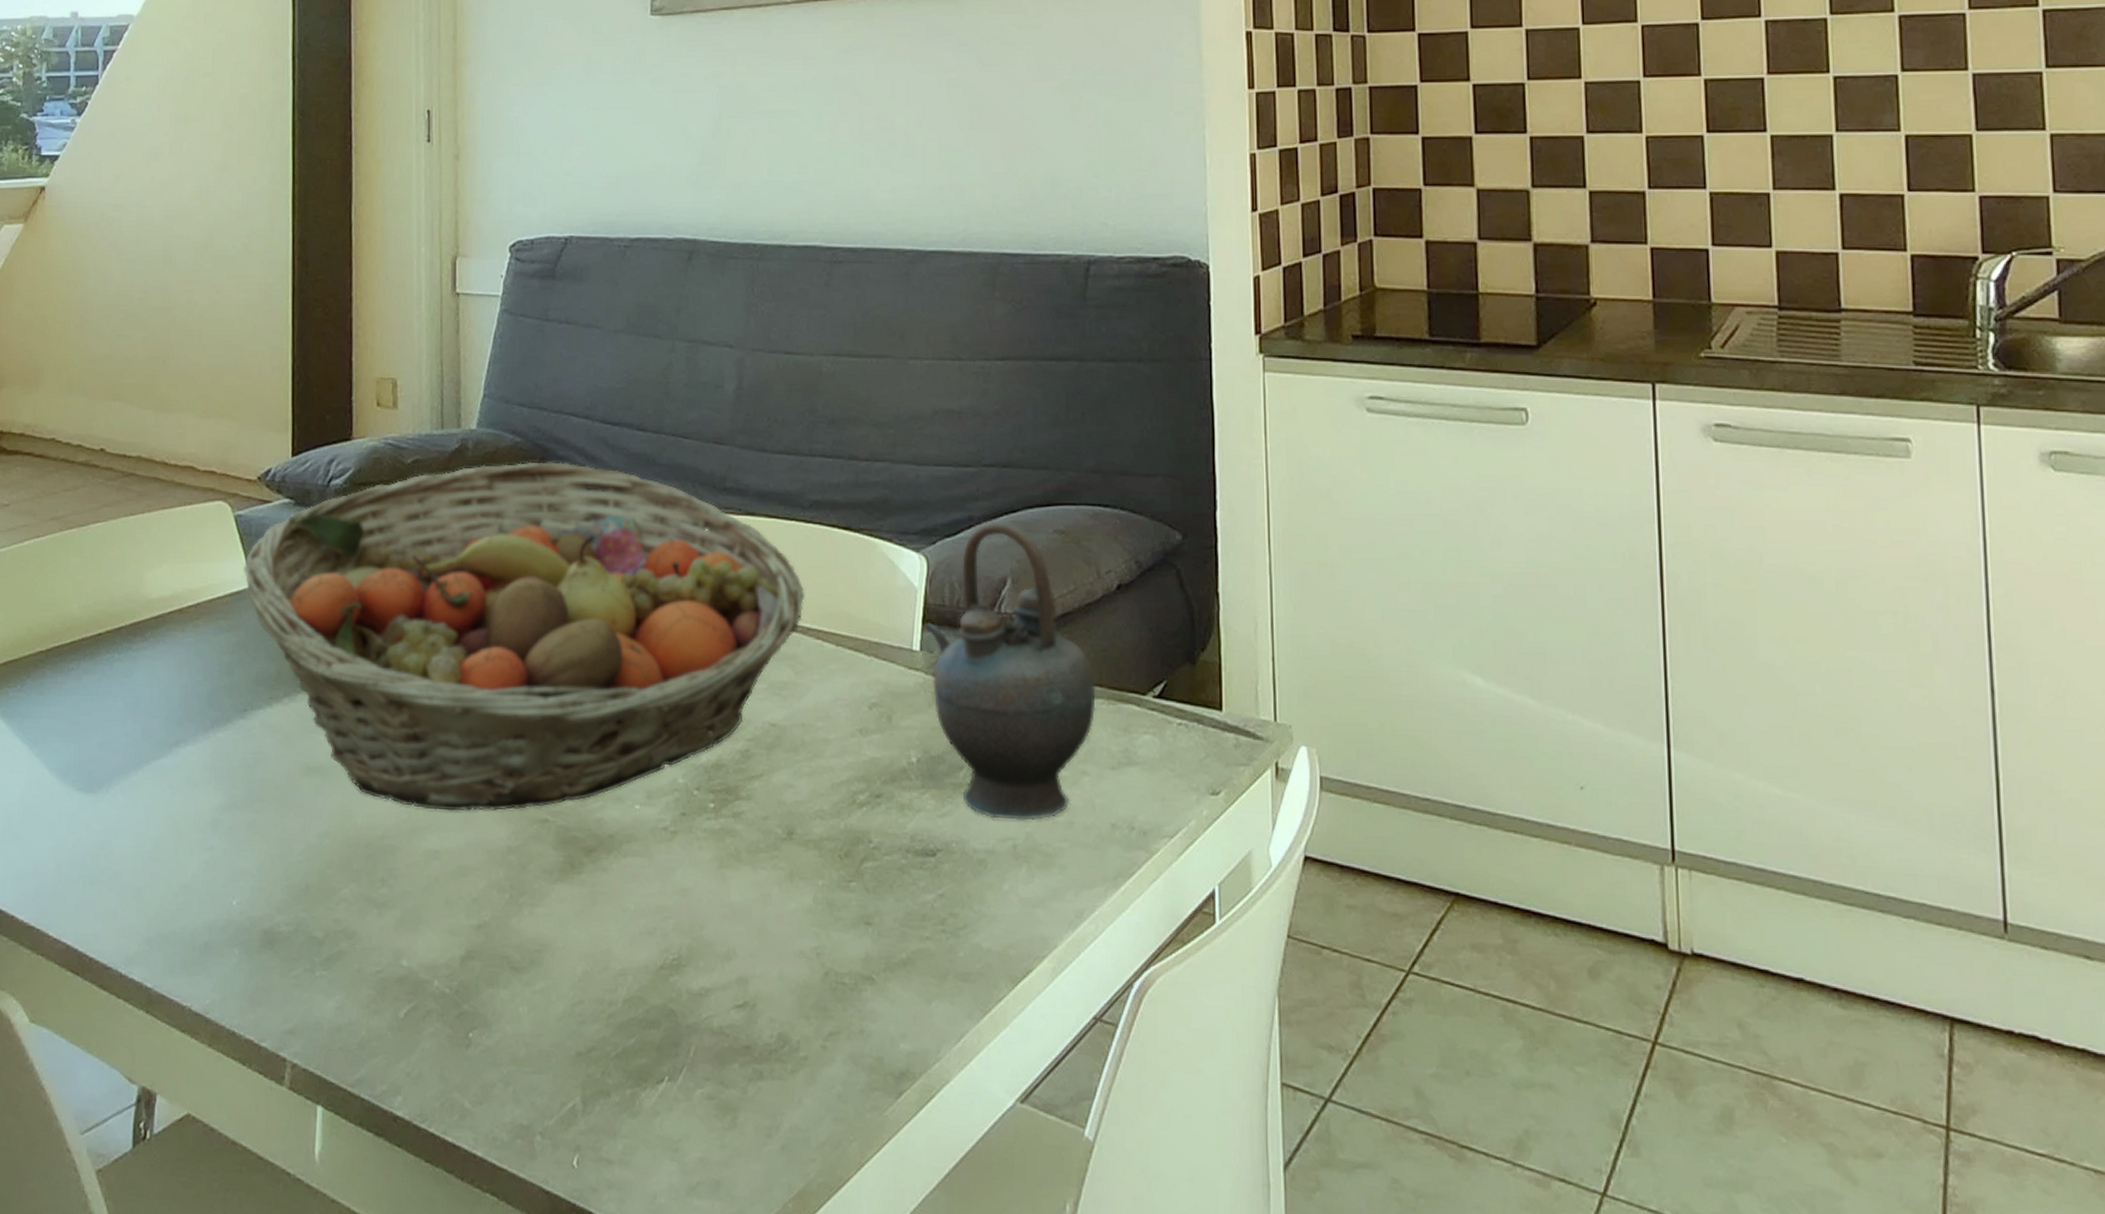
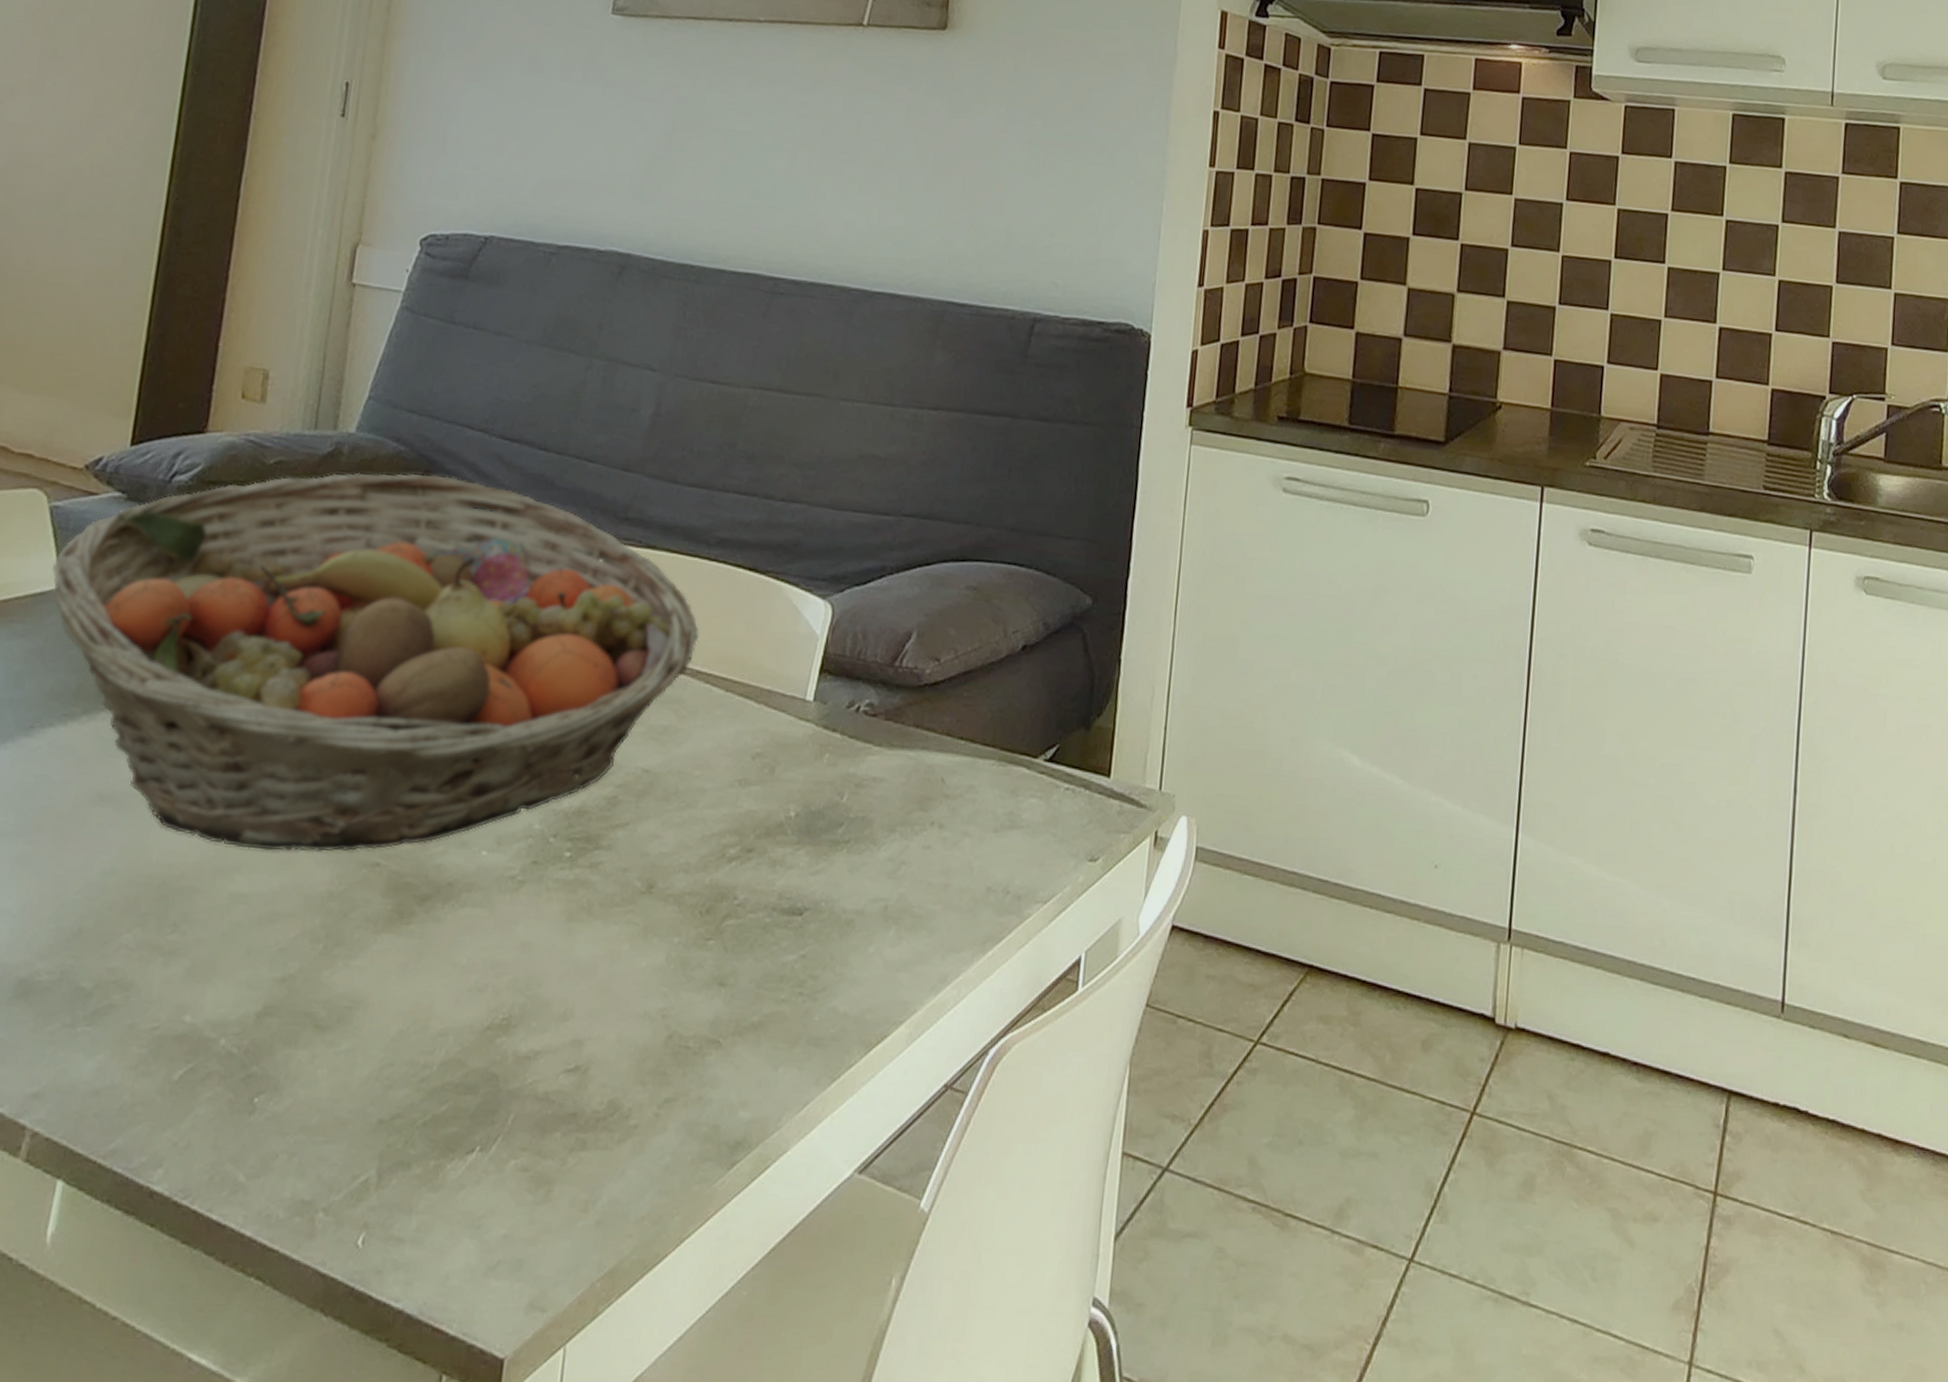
teapot: present [924,520,1096,821] -> none [821,572,990,882]

